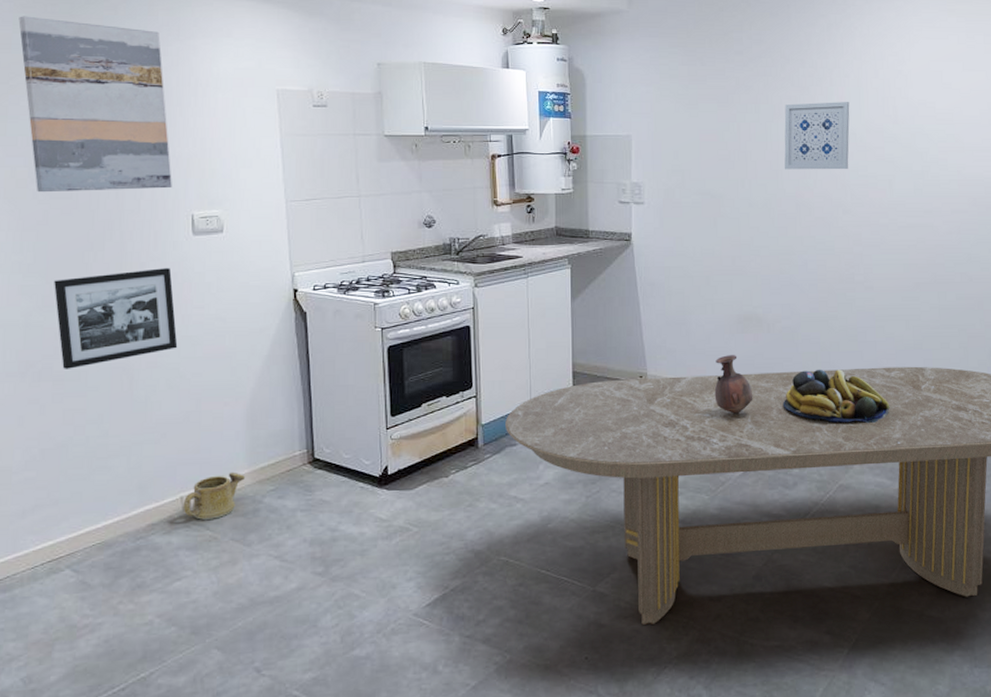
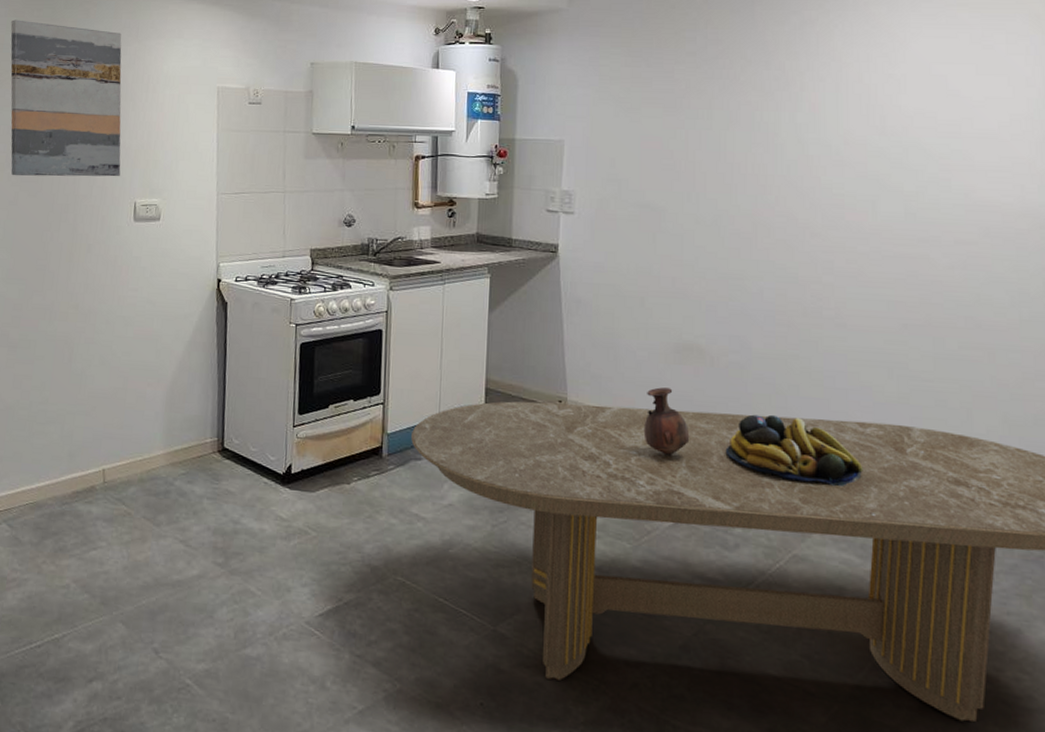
picture frame: present [54,268,178,369] -> none [16,250,113,338]
watering can: present [183,472,246,520] -> none [104,451,161,495]
wall art: present [784,102,850,170] -> none [740,109,824,187]

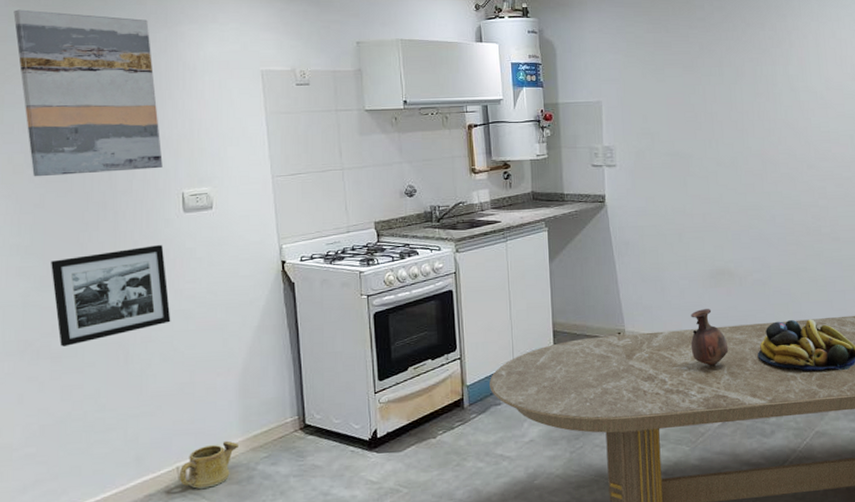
picture frame: none [16,250,113,338] -> present [51,245,171,347]
watering can: none [104,451,161,495] -> present [179,440,240,489]

